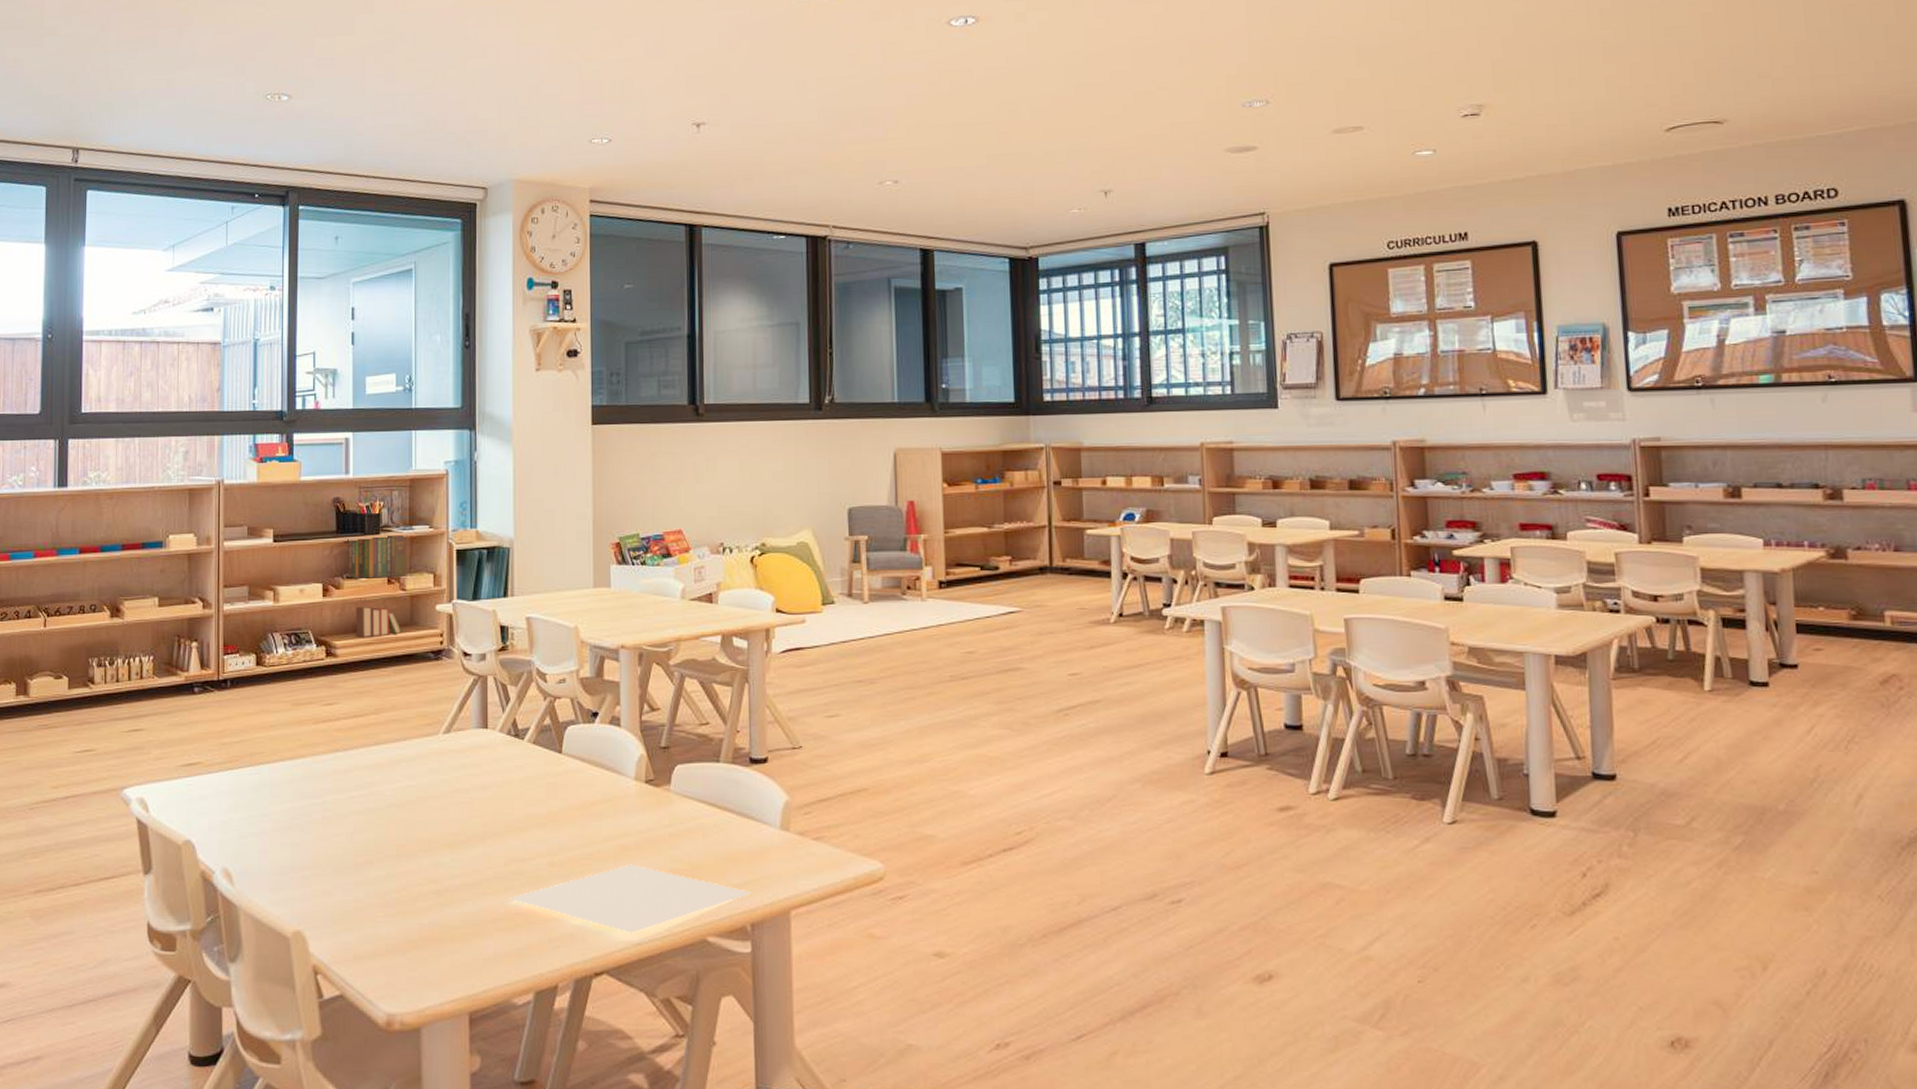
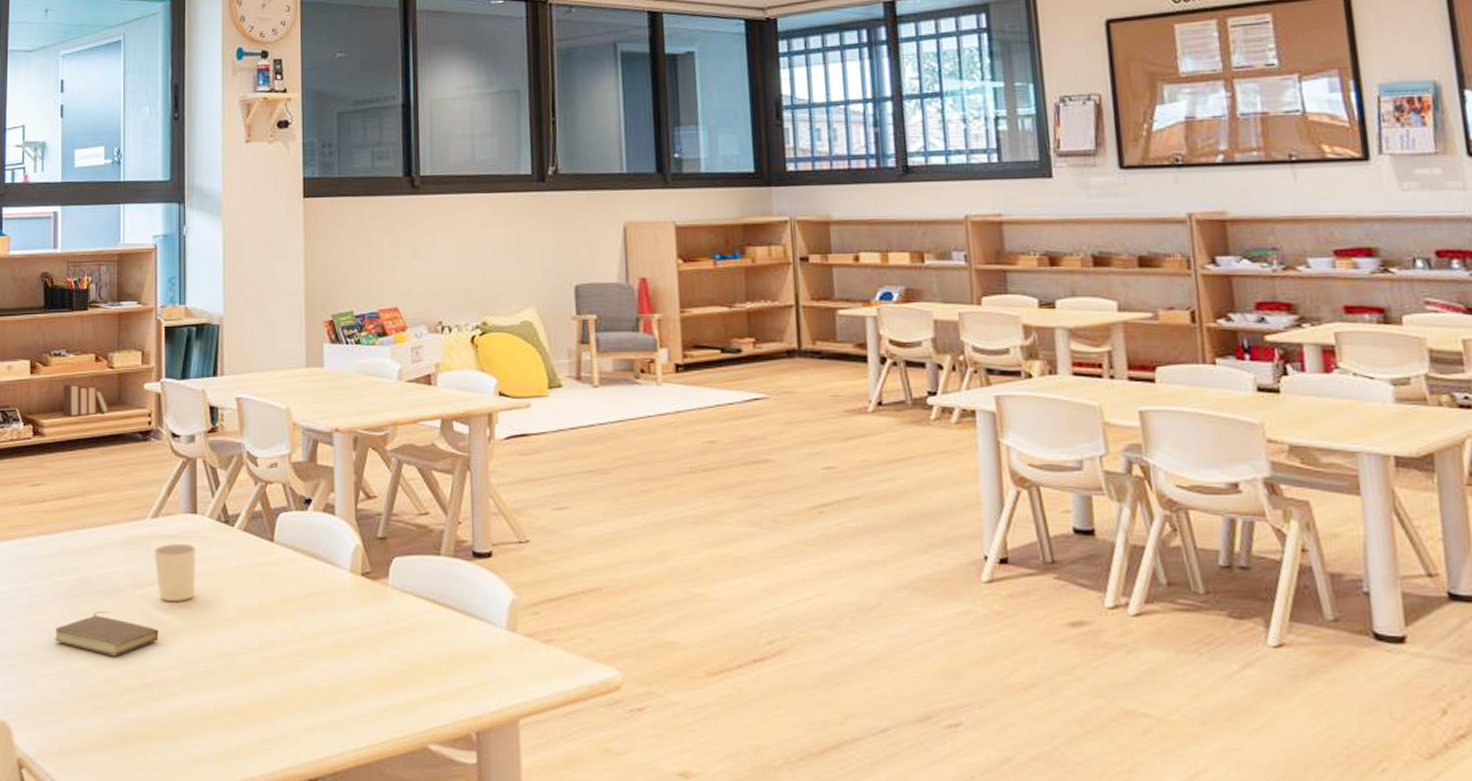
book: none [348,824,451,866] -> present [54,612,159,657]
books: present [349,536,406,579] -> none [56,312,114,356]
cup: none [446,757,487,813] -> present [154,543,196,602]
paper sheet: present [509,864,753,933] -> none [219,662,478,738]

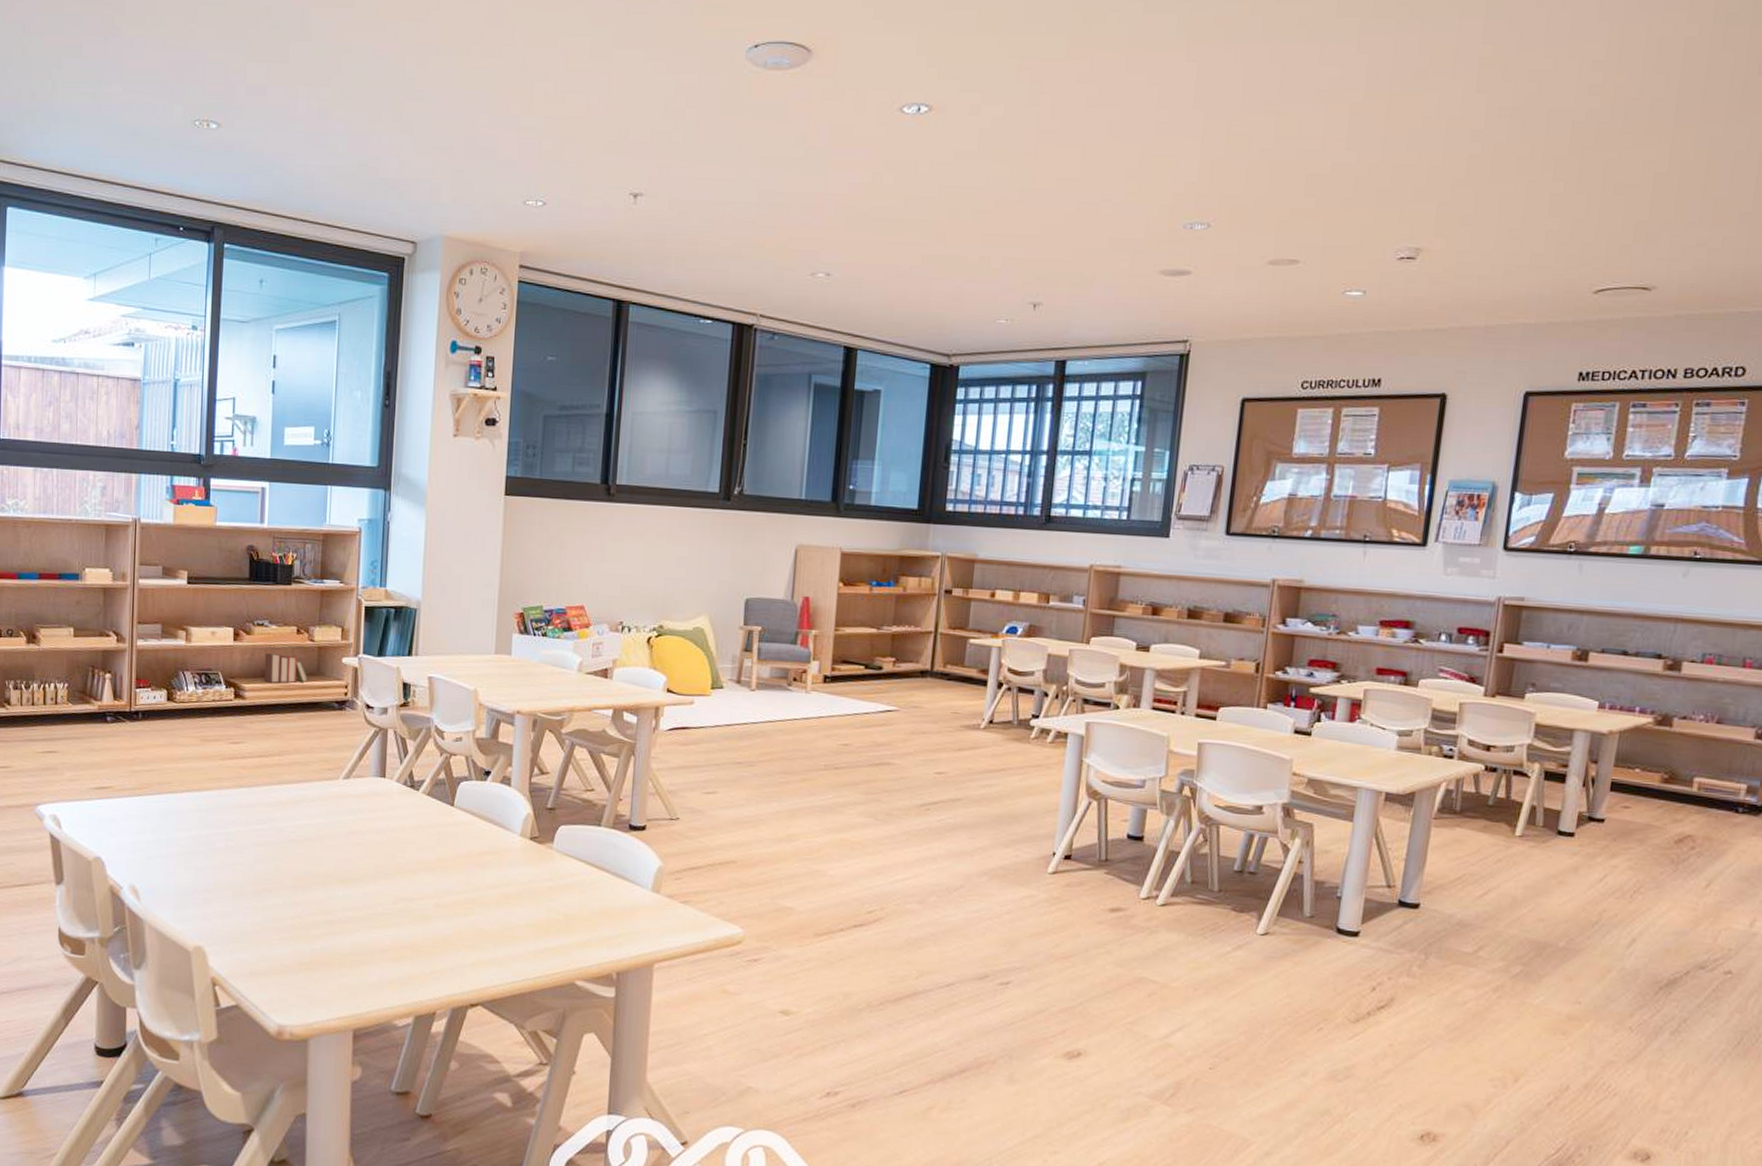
book: present [54,612,159,657] -> none [248,857,345,897]
cup: present [154,543,196,602] -> none [344,802,383,853]

